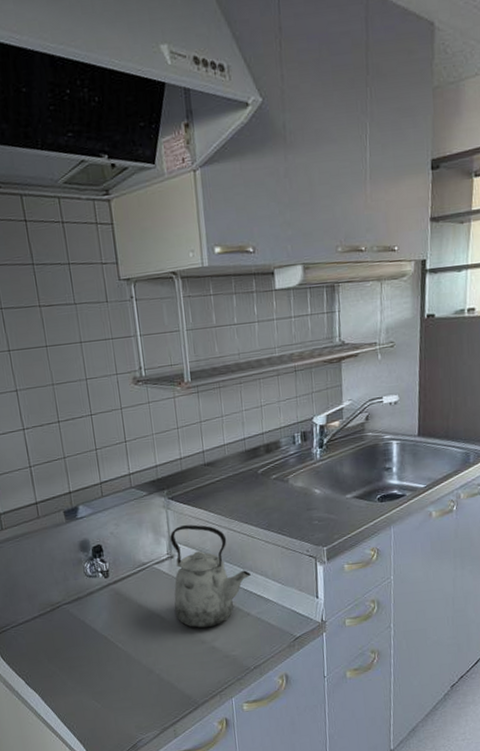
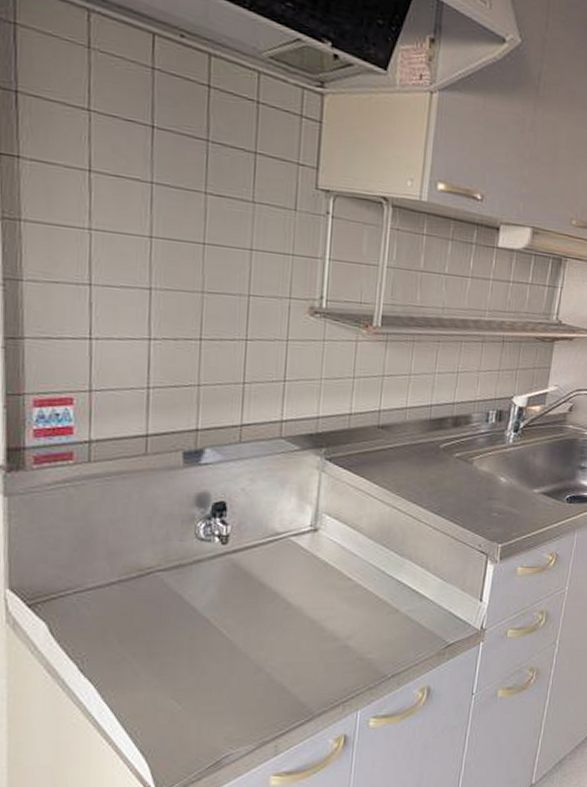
kettle: present [170,524,251,629] -> none [305,494,409,622]

